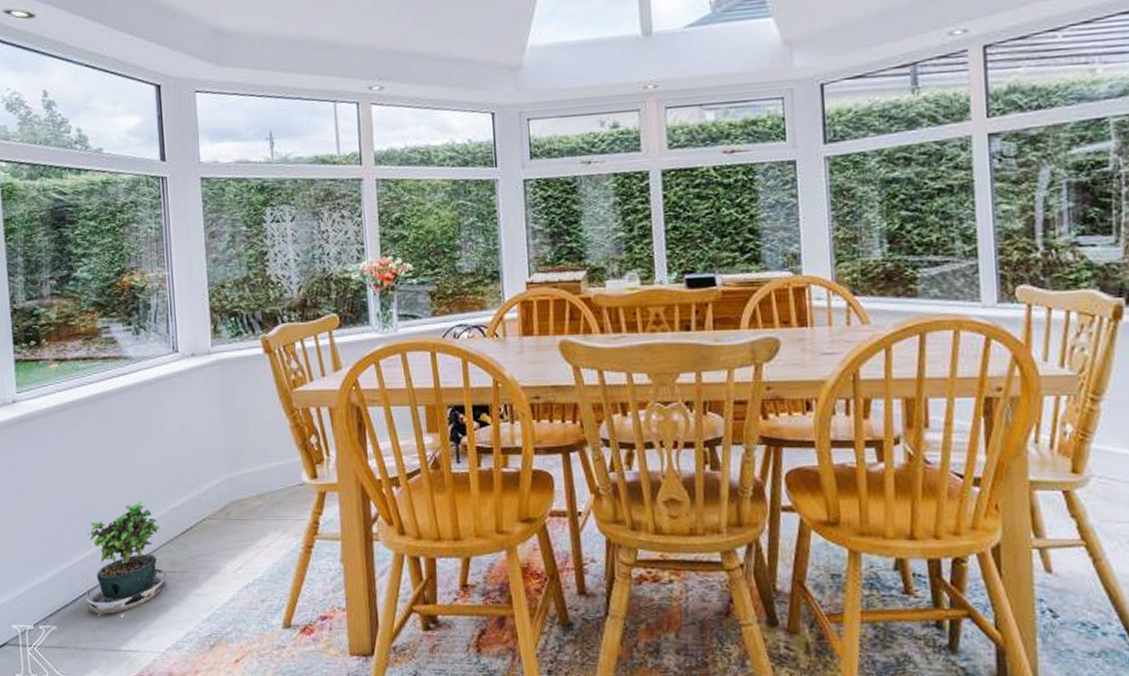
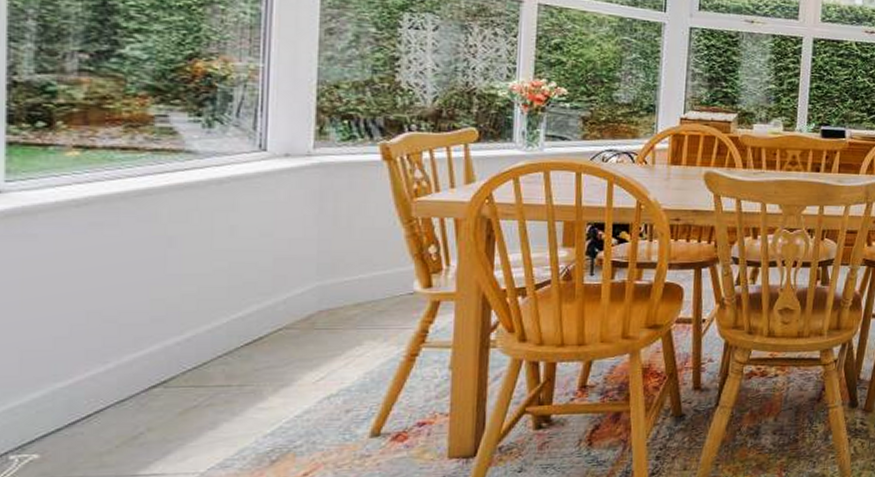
potted plant: present [86,500,167,616] -> none [92,309,219,439]

